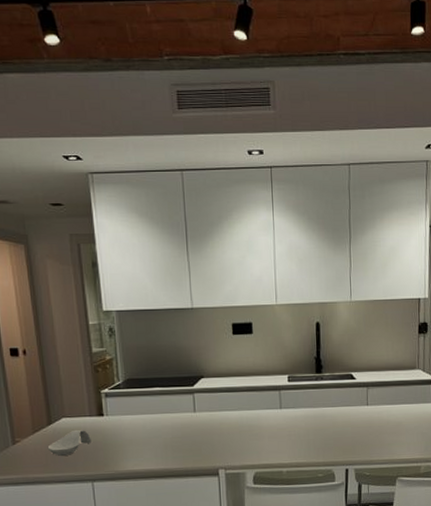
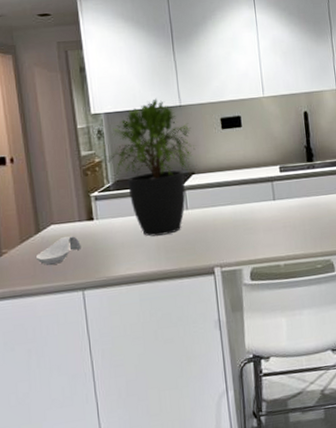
potted plant: none [115,299,205,436] -> present [105,98,195,237]

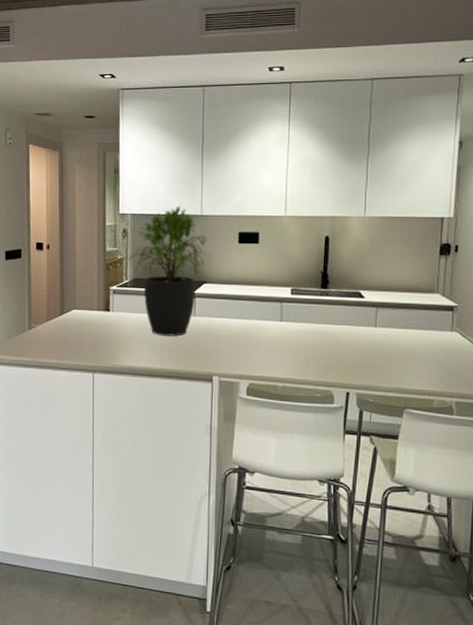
spoon rest: present [35,236,81,265] -> none [57,321,96,345]

